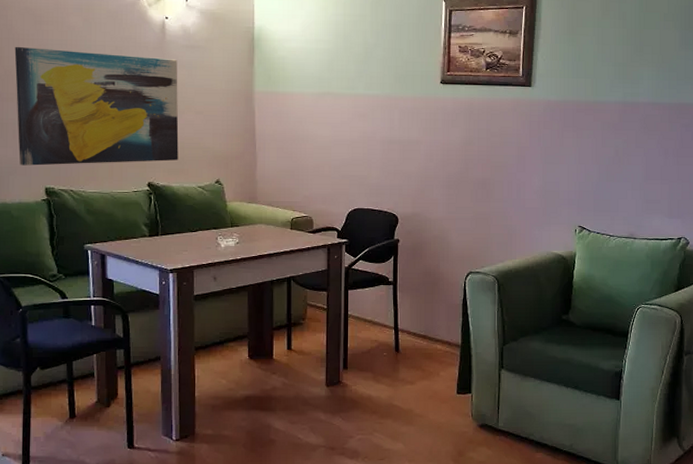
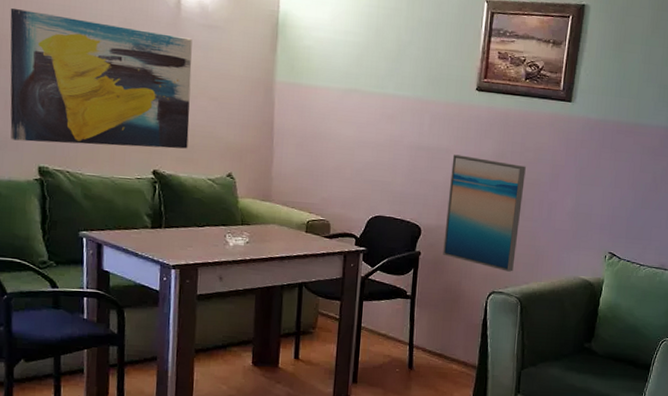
wall art: none [420,145,493,252] -> present [443,154,526,272]

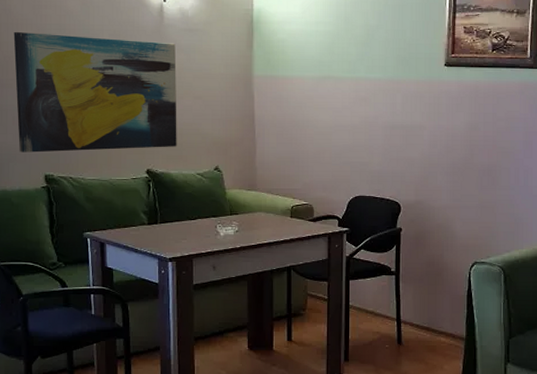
wall art: present [443,154,526,272] -> none [423,130,499,241]

